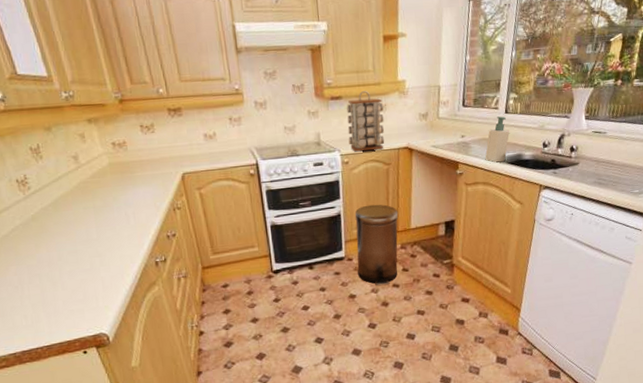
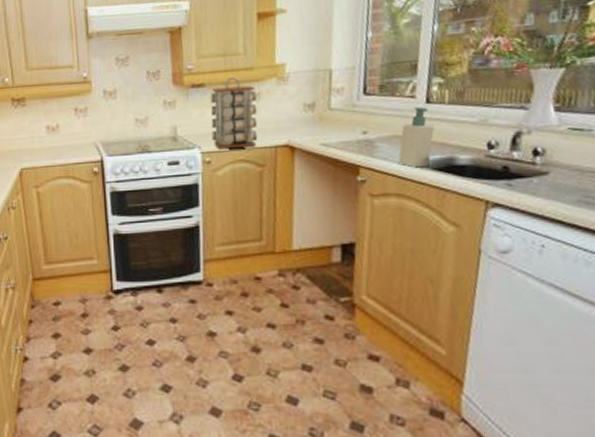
pedal bin: present [354,204,399,286] -> none [217,215,276,324]

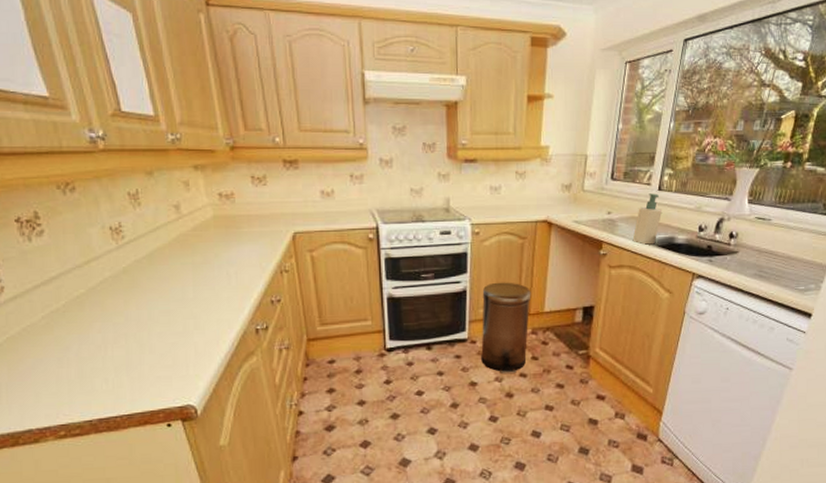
spice rack: present [210,77,258,149] -> none [481,155,523,222]
pedal bin: none [217,215,276,324] -> present [481,282,531,375]

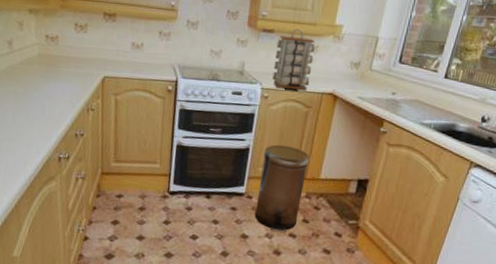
spice rack: none [481,155,523,222] -> present [272,29,316,91]
soap bottle: present [632,193,662,245] -> none [414,80,446,129]

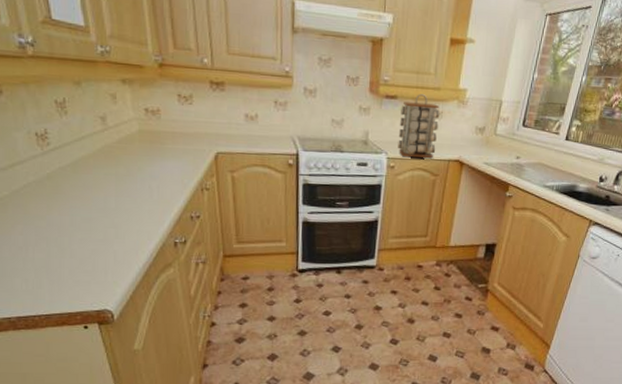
pedal bin: present [255,144,310,233] -> none [387,215,439,302]

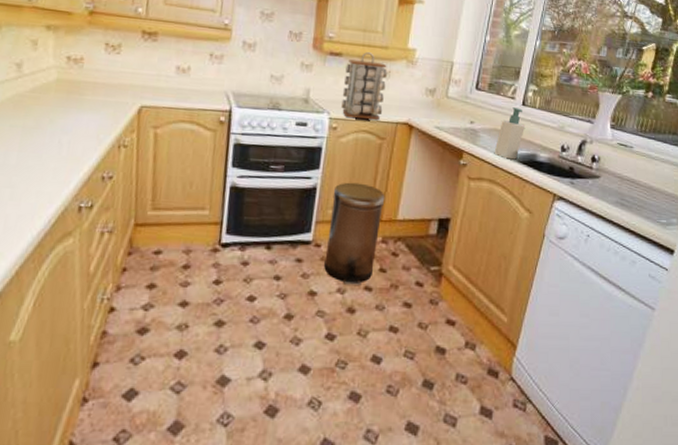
pedal bin: none [387,215,439,302] -> present [324,182,385,287]
soap bottle: none [537,142,567,191] -> present [494,107,524,160]

